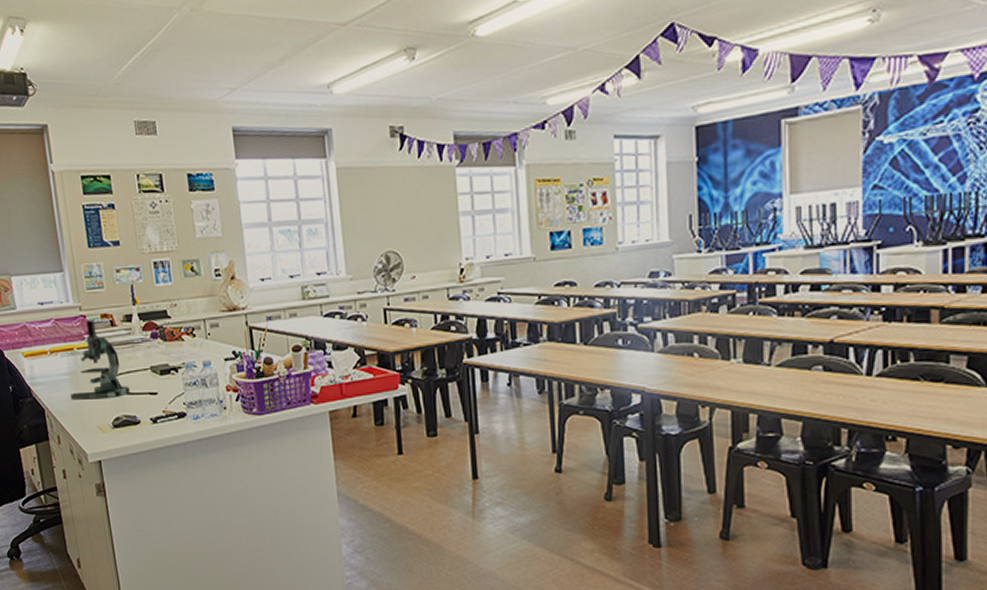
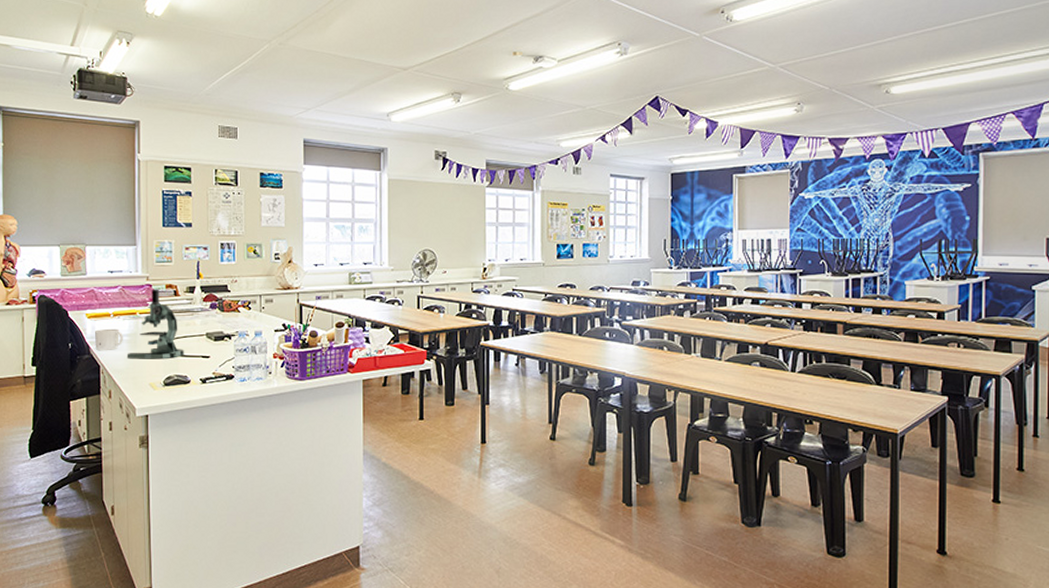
mug: none [34,367,64,393] -> present [95,328,123,351]

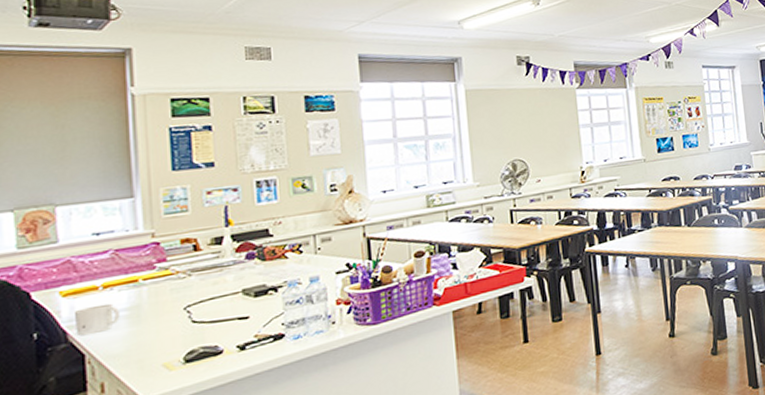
microscope: present [126,289,184,359] -> none [126,246,212,339]

